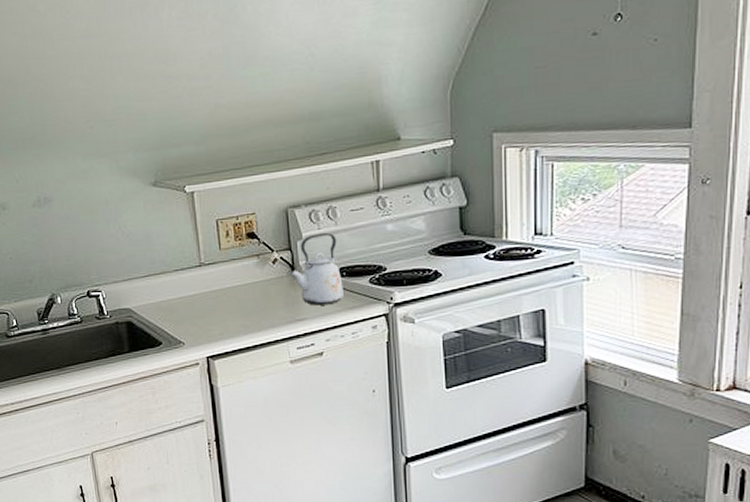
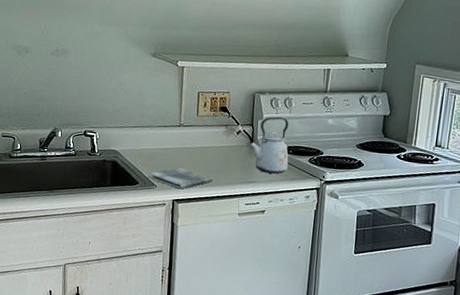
dish towel: none [171,316,252,343] -> present [147,167,213,189]

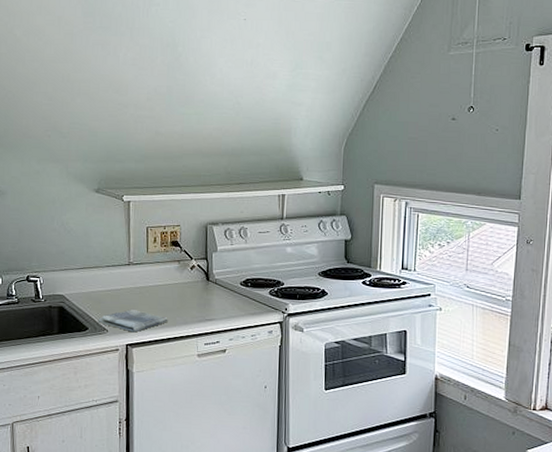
kettle: present [249,116,289,174] -> none [204,248,248,309]

